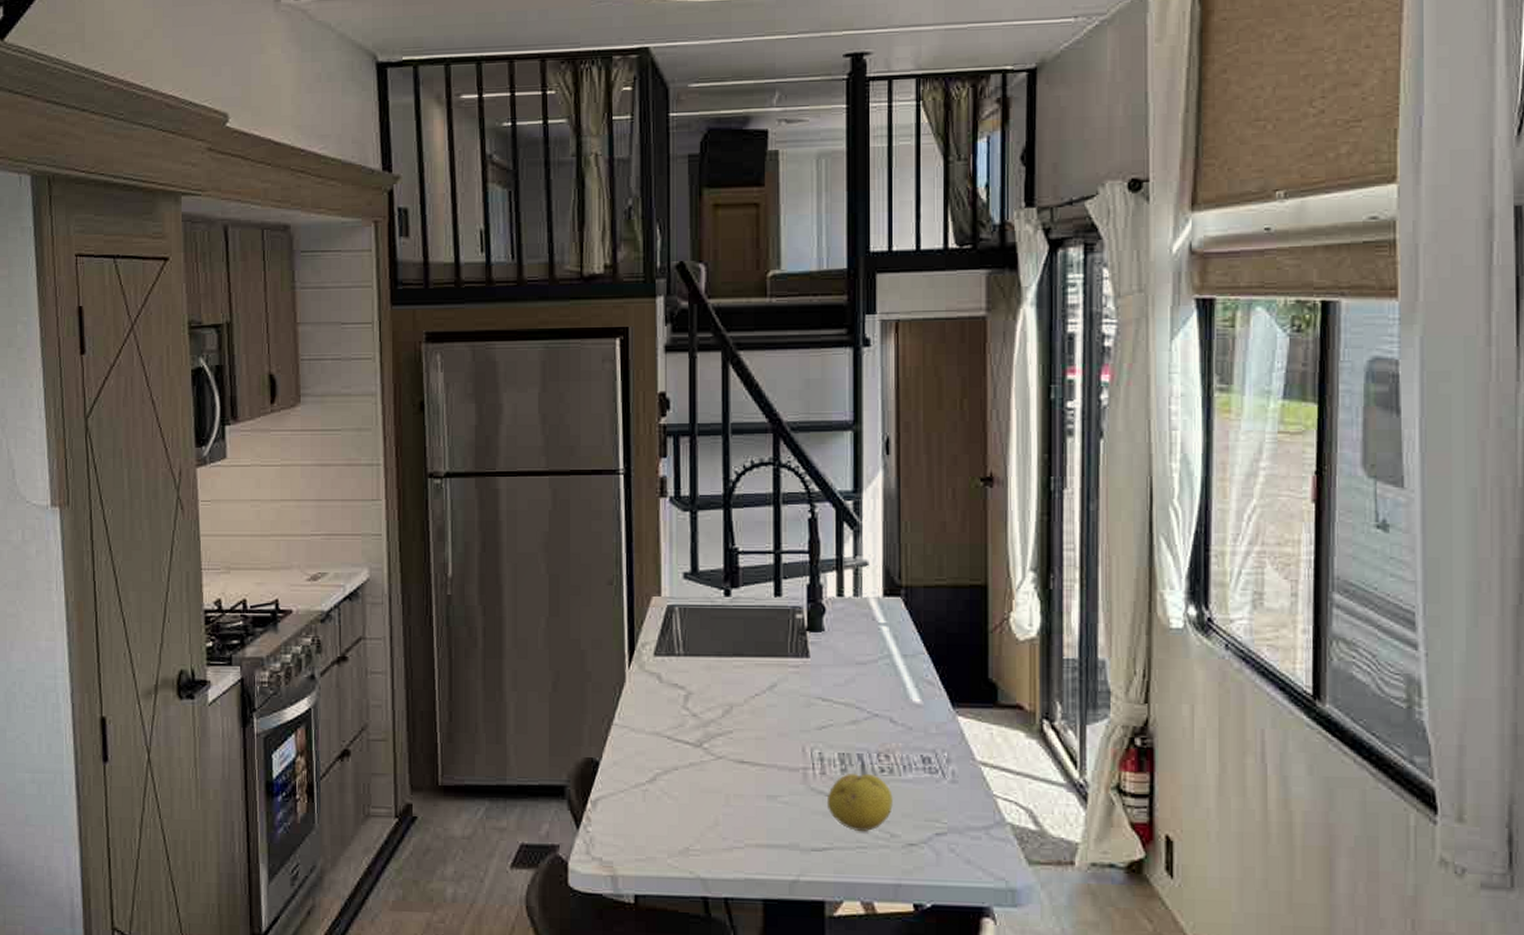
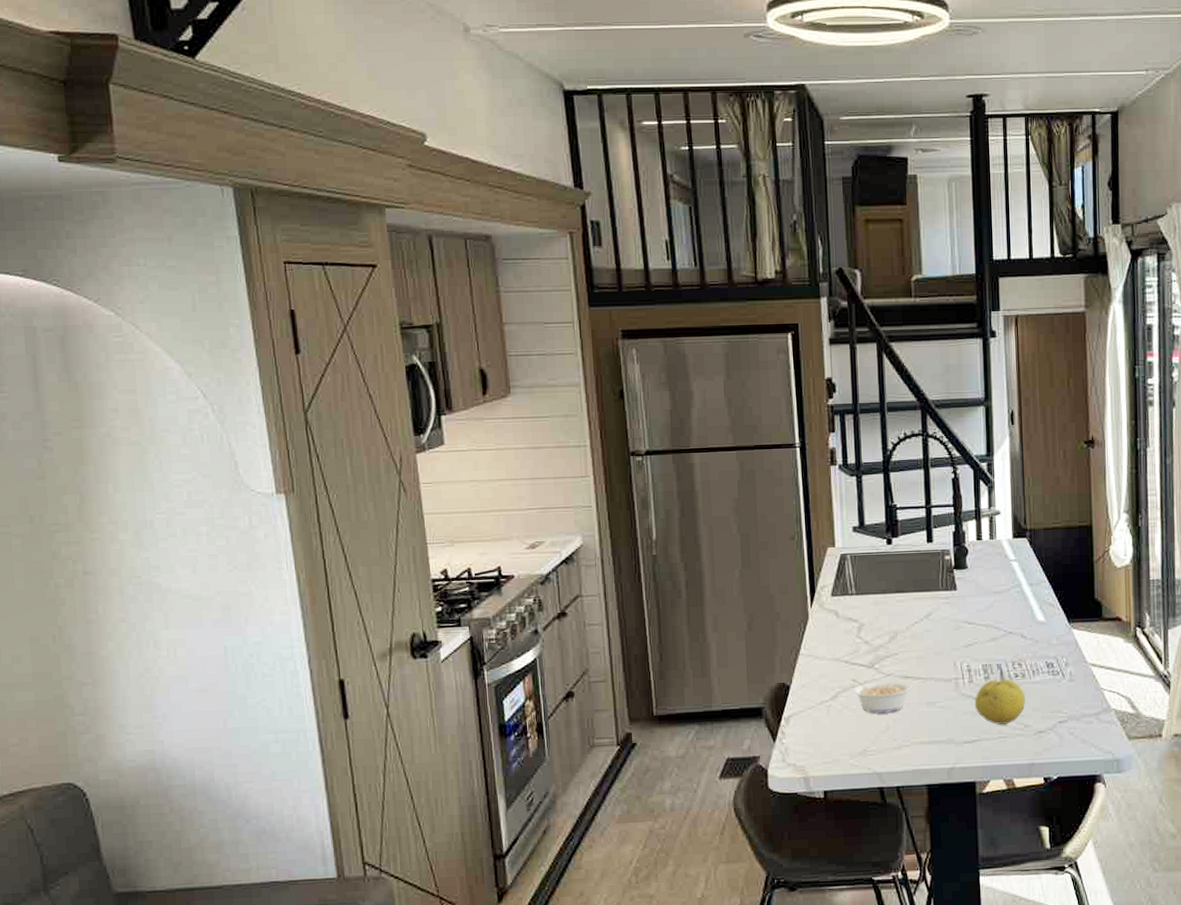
legume: none [673,758,748,806] -> present [850,678,912,714]

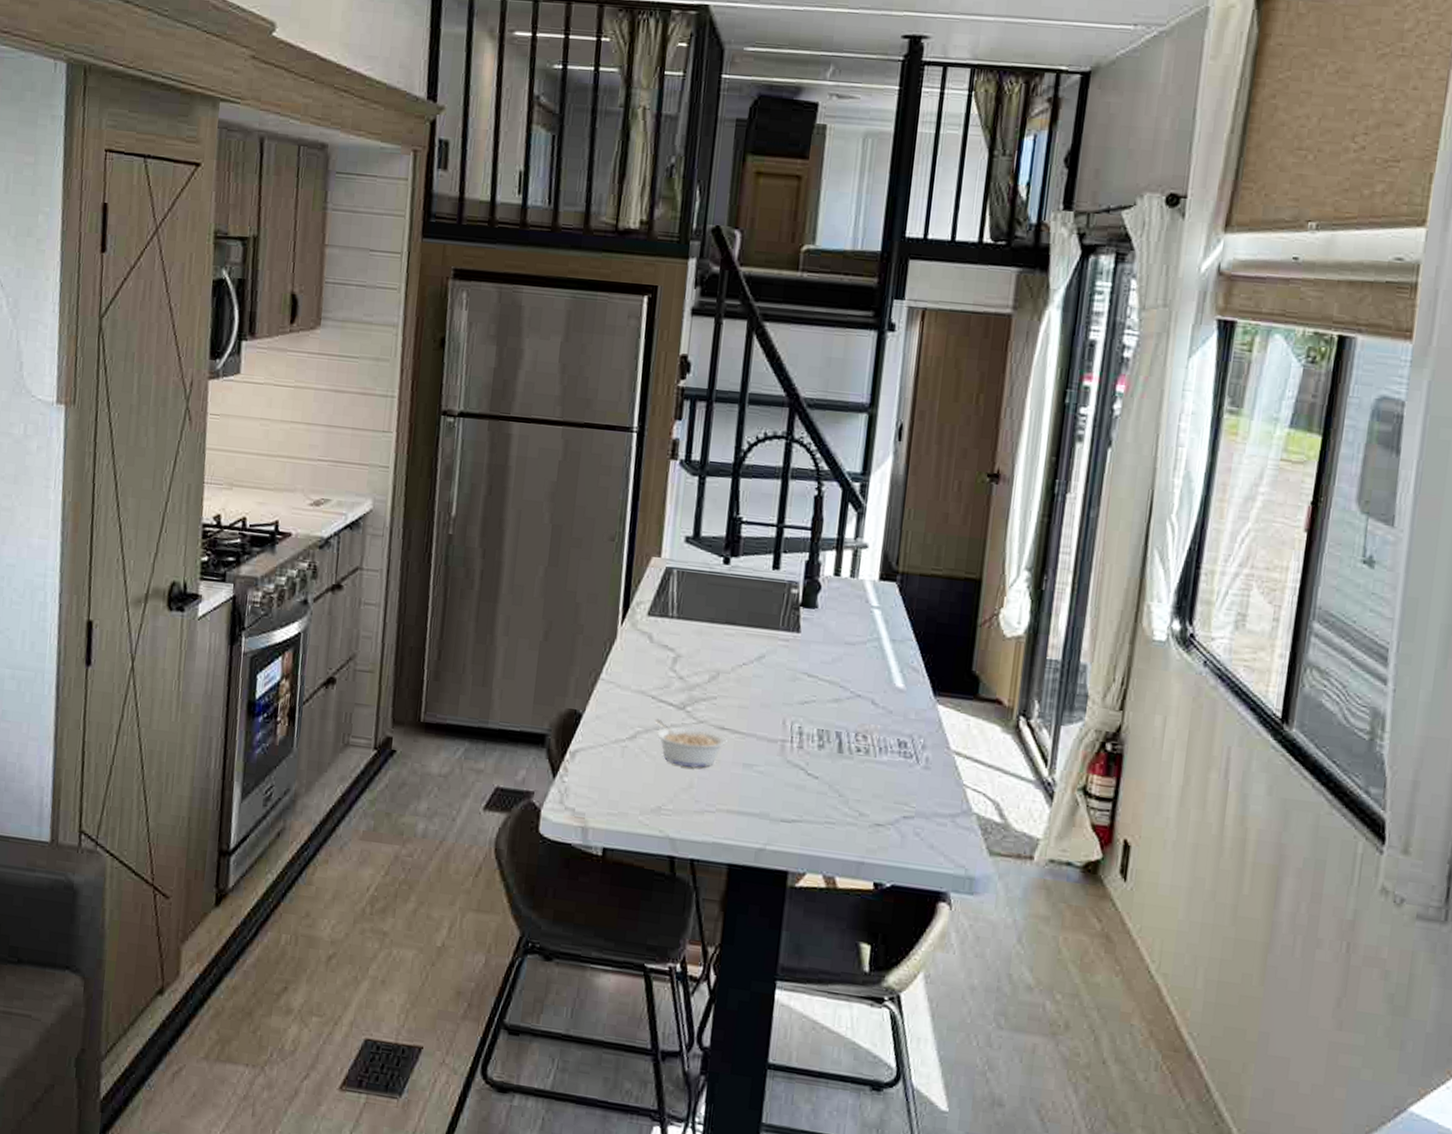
fruit: present [974,679,1026,725] -> none [800,749,867,808]

